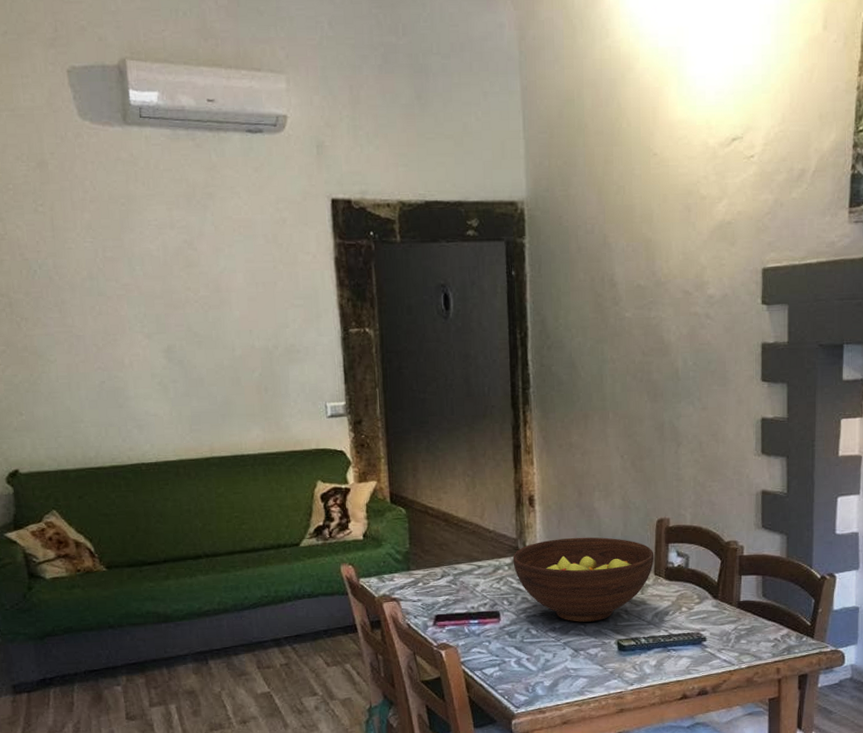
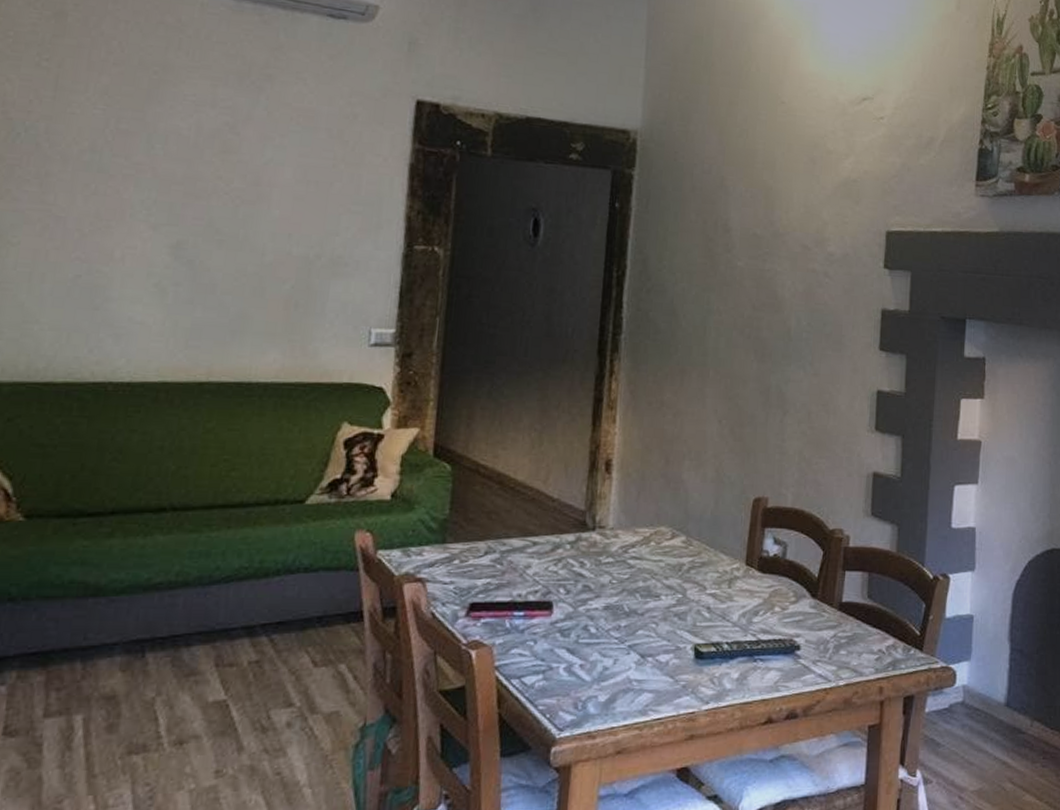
fruit bowl: present [513,537,654,622] -> none [577,513,748,620]

